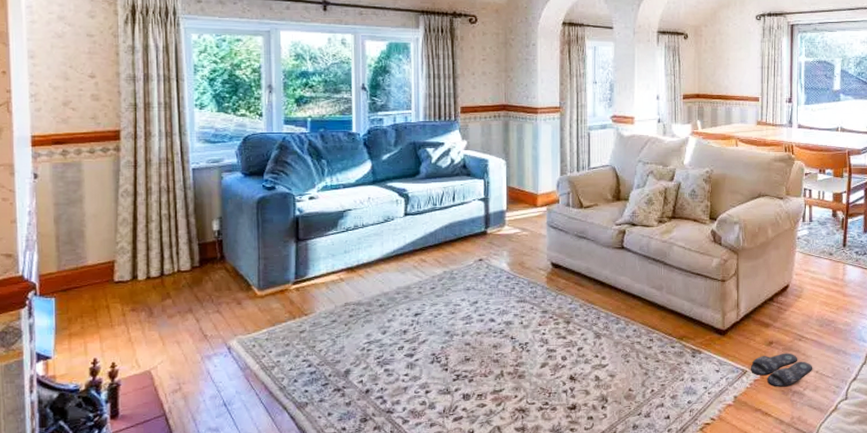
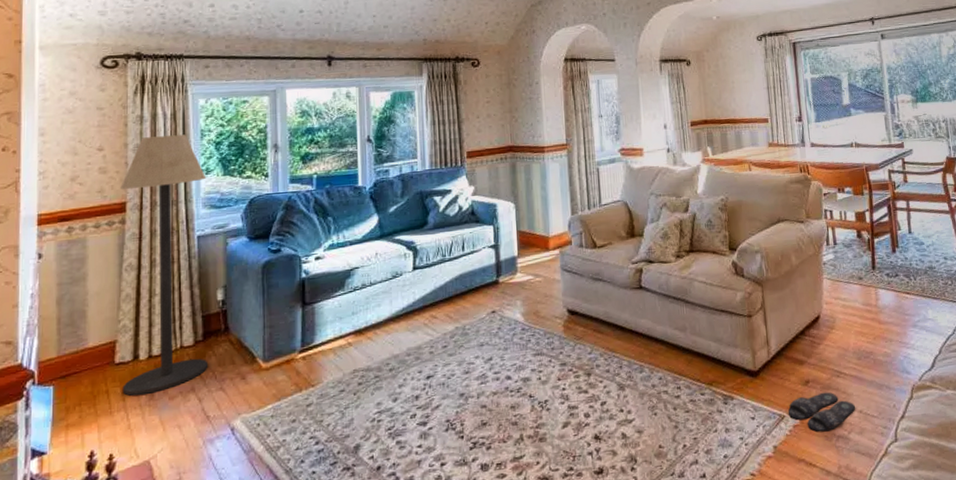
floor lamp: none [114,68,205,313] -> present [120,134,209,396]

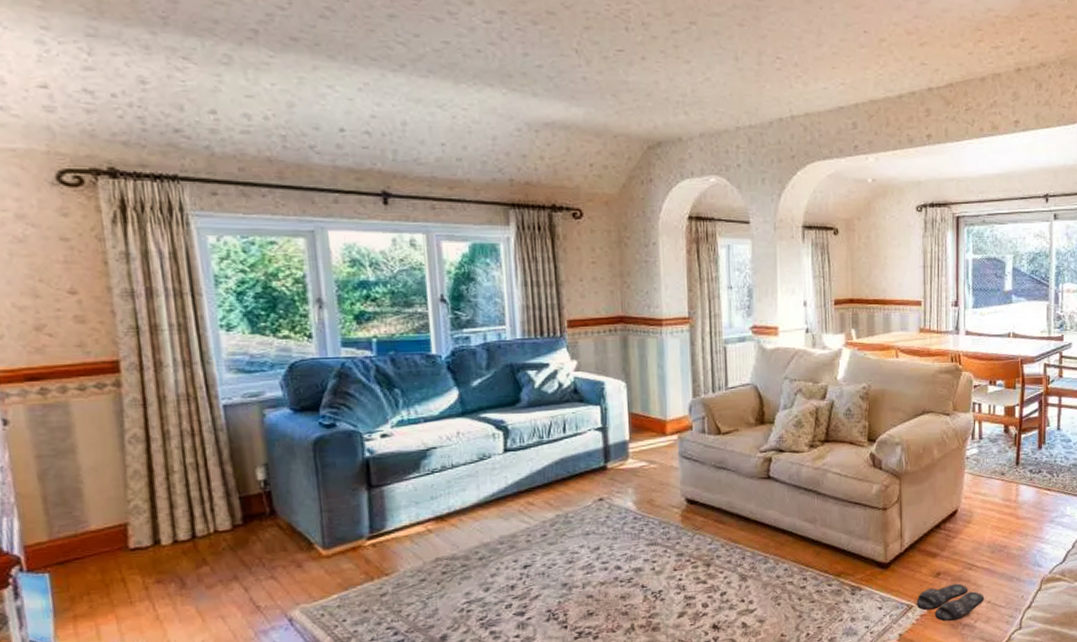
floor lamp: present [120,134,209,396] -> none [108,280,253,585]

